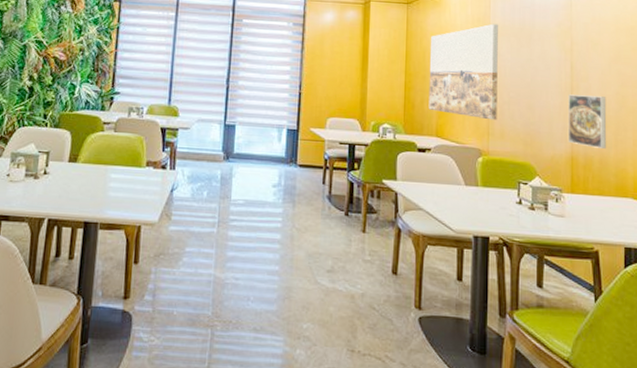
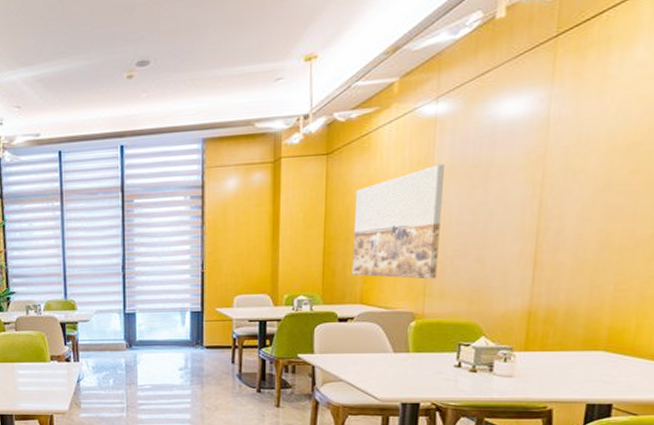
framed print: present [568,94,607,149] -> none [527,236,585,298]

